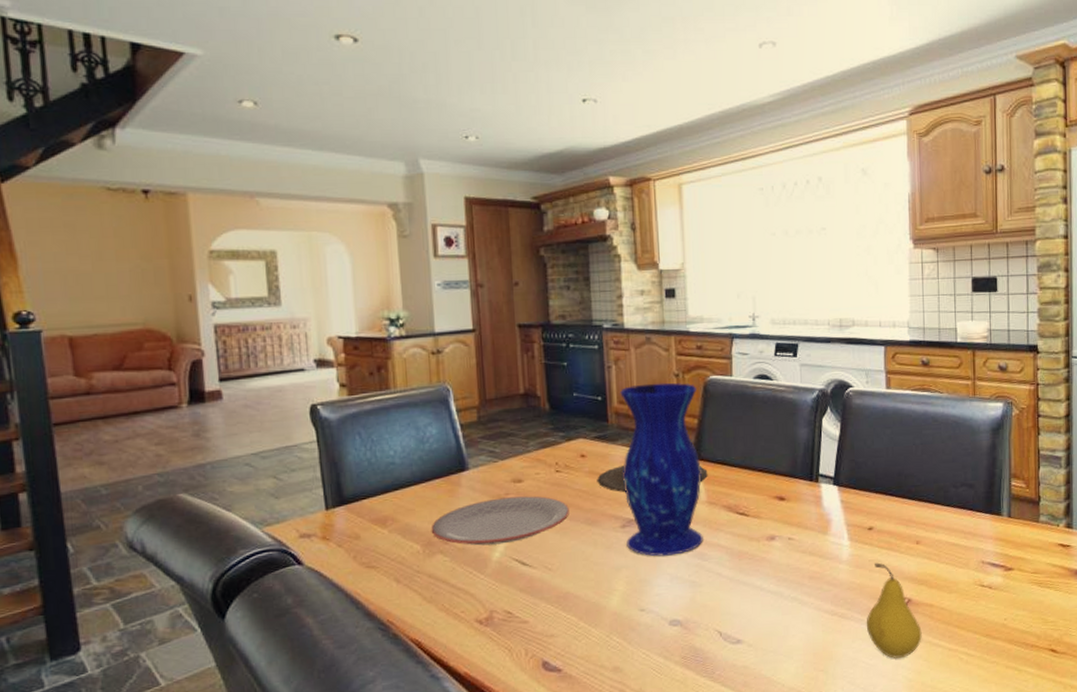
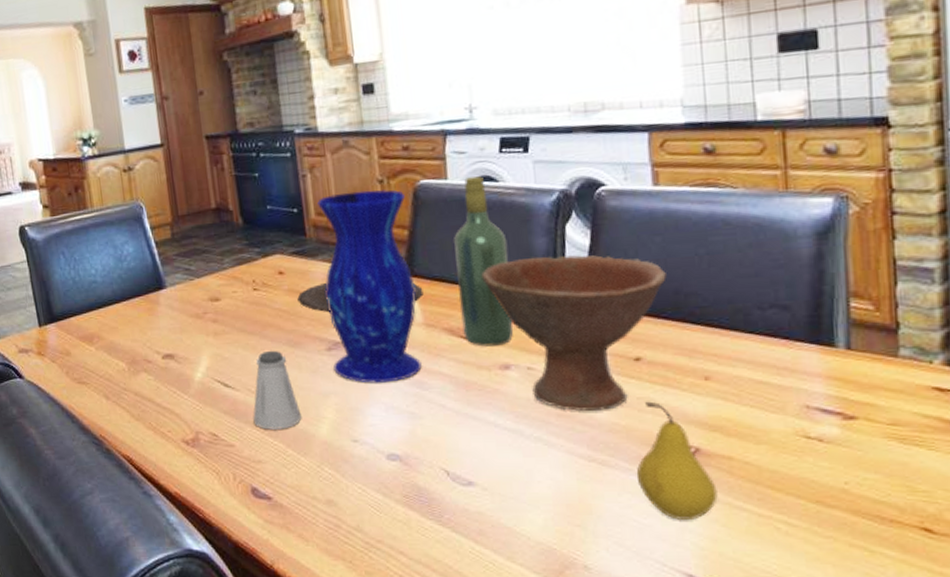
plate: present [431,496,569,546] -> none [134,315,270,365]
saltshaker: none [548,528,595,605] -> present [253,350,302,430]
wine bottle: none [735,375,779,521] -> present [454,176,514,346]
bowl: none [756,442,893,573] -> present [481,254,667,412]

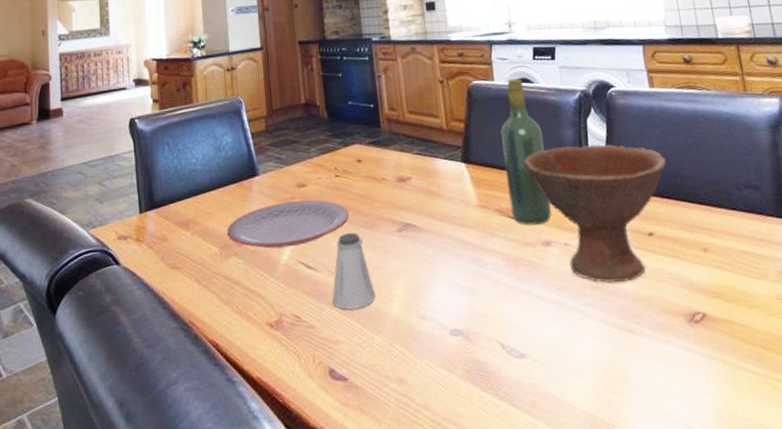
plate: none [134,315,270,365] -> present [227,200,349,249]
plate: present [297,282,424,313] -> none [373,169,478,197]
vase: present [317,189,422,383] -> none [390,89,478,262]
fruit: present [636,401,718,520] -> none [658,272,725,382]

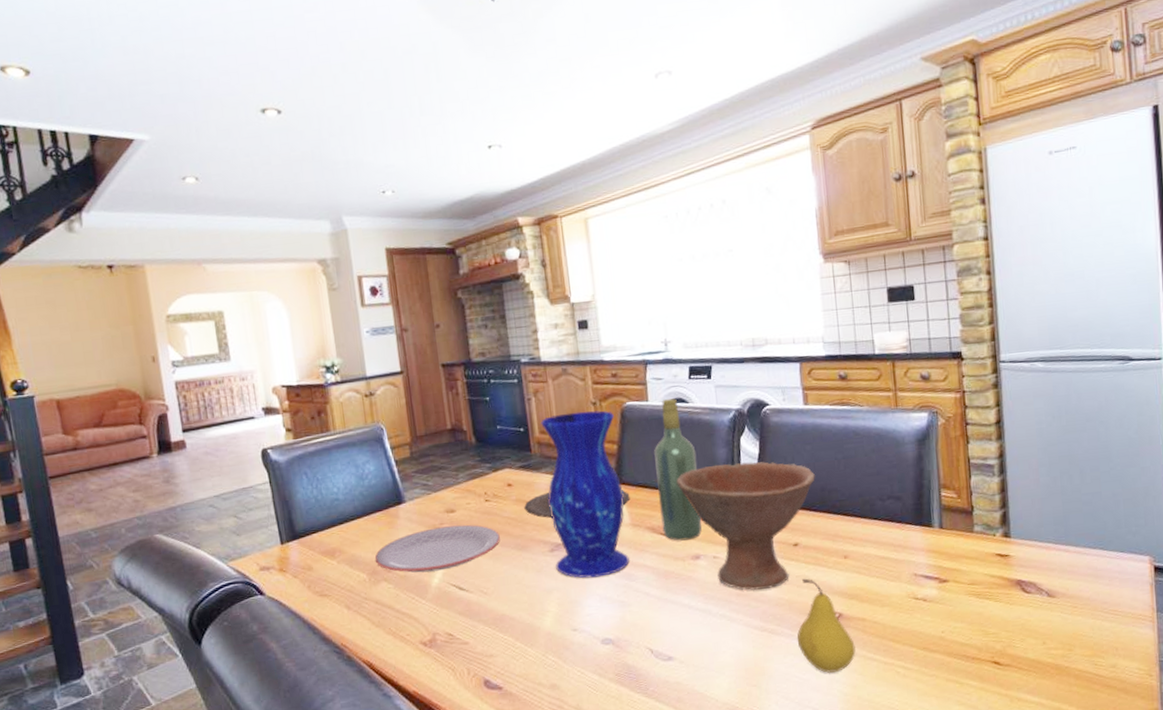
saltshaker: present [332,232,376,310] -> none [485,554,529,626]
plate: none [373,169,478,197] -> present [524,490,630,519]
vase: none [390,89,478,262] -> present [541,410,630,578]
fruit: none [658,272,725,382] -> present [797,578,856,673]

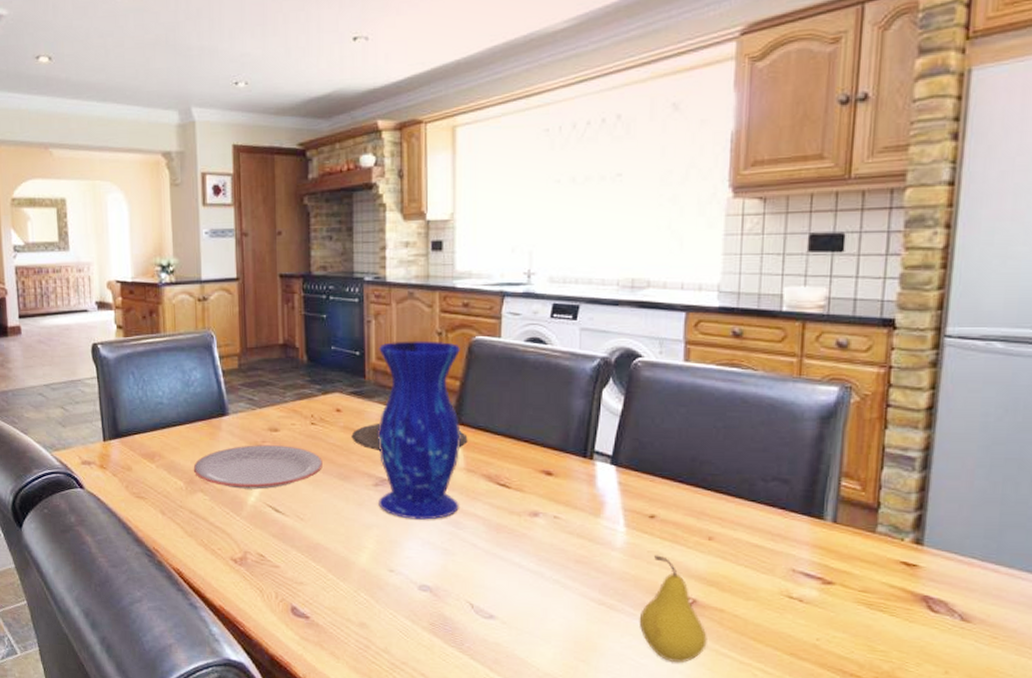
wine bottle: present [654,398,702,541] -> none [500,338,549,495]
bowl: present [676,461,815,590] -> none [522,416,686,561]

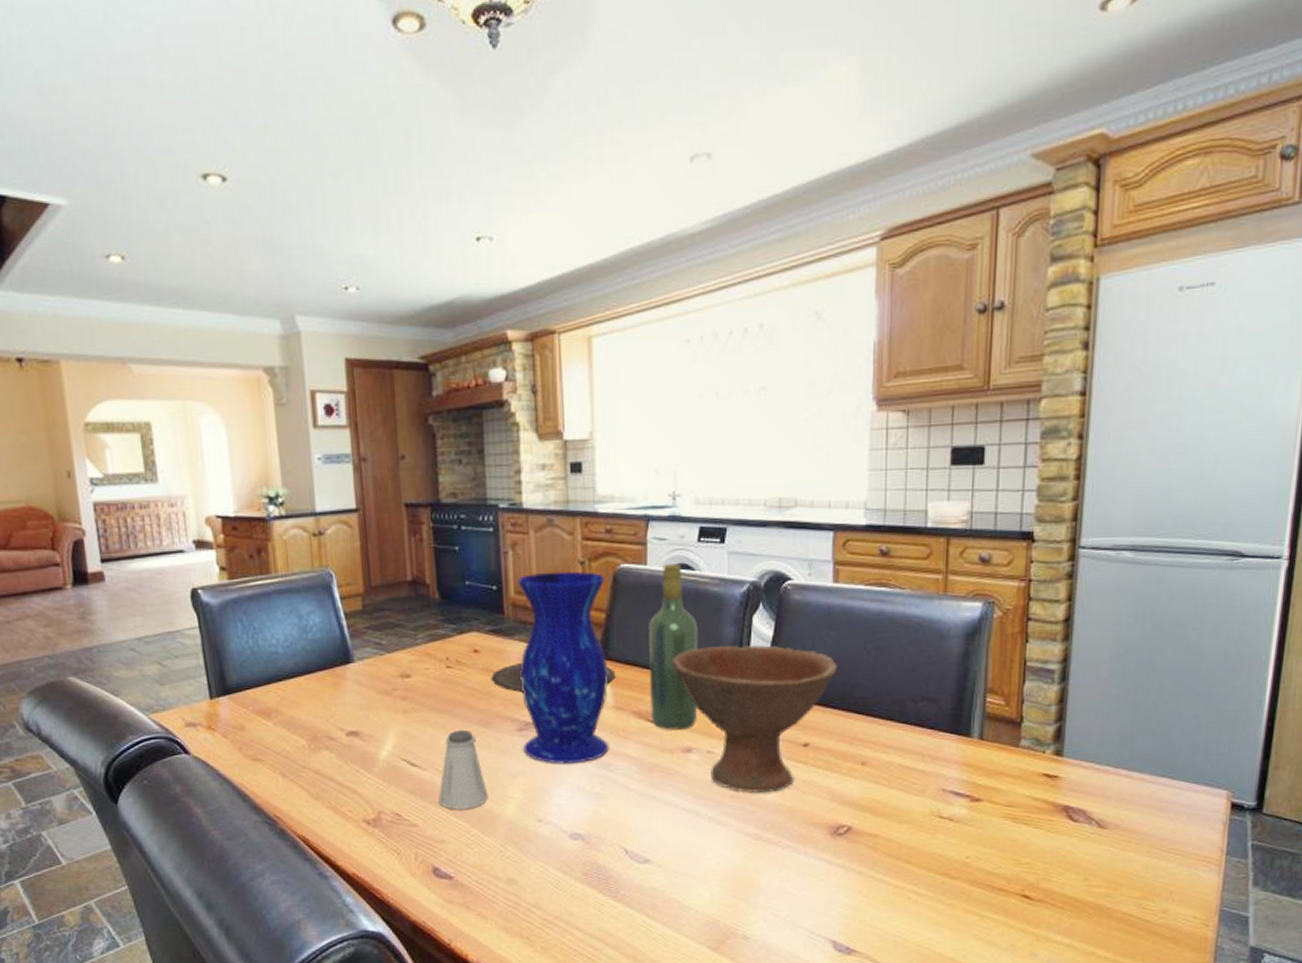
plate: present [193,445,323,490] -> none [316,692,461,743]
saltshaker: none [299,481,345,555] -> present [438,729,488,809]
wine bottle: none [500,338,549,495] -> present [649,564,699,730]
bowl: none [522,416,686,561] -> present [672,644,837,793]
fruit: present [639,555,707,662] -> none [795,784,863,892]

